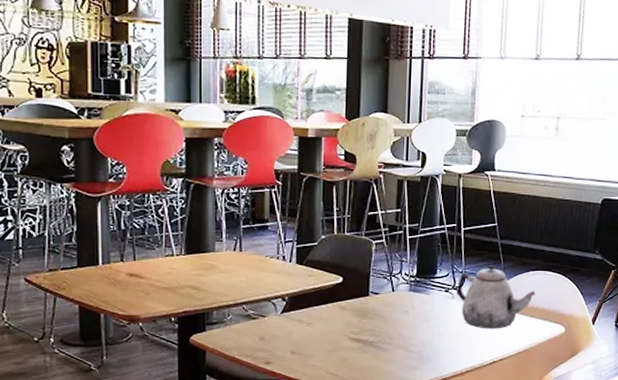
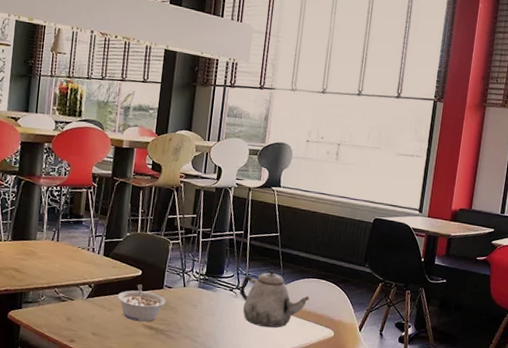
legume: none [316,293,373,334] -> present [117,284,166,322]

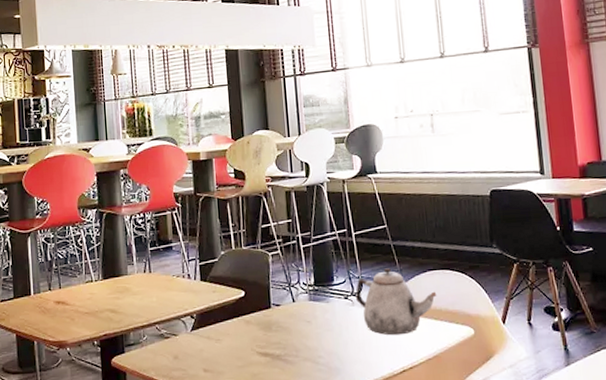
legume: present [117,284,166,322] -> none [222,306,277,349]

